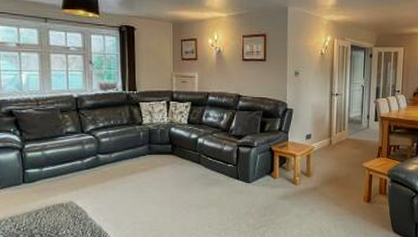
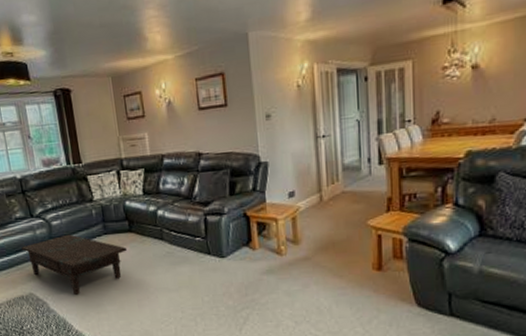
coffee table: none [68,151,168,206] -> present [21,234,128,295]

